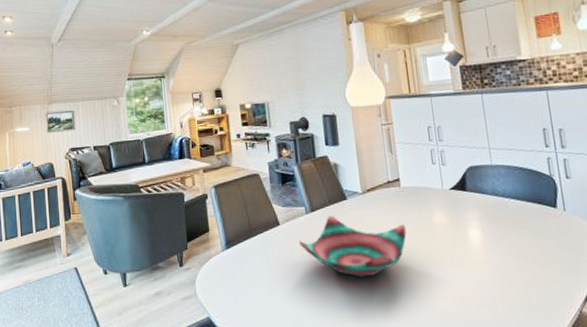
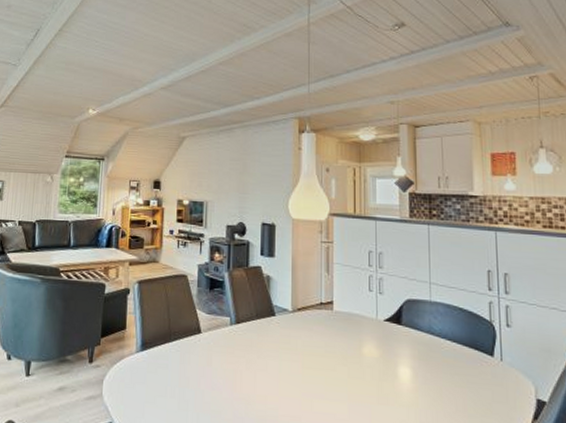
decorative bowl: present [299,215,407,278] -> none [219,330,333,403]

